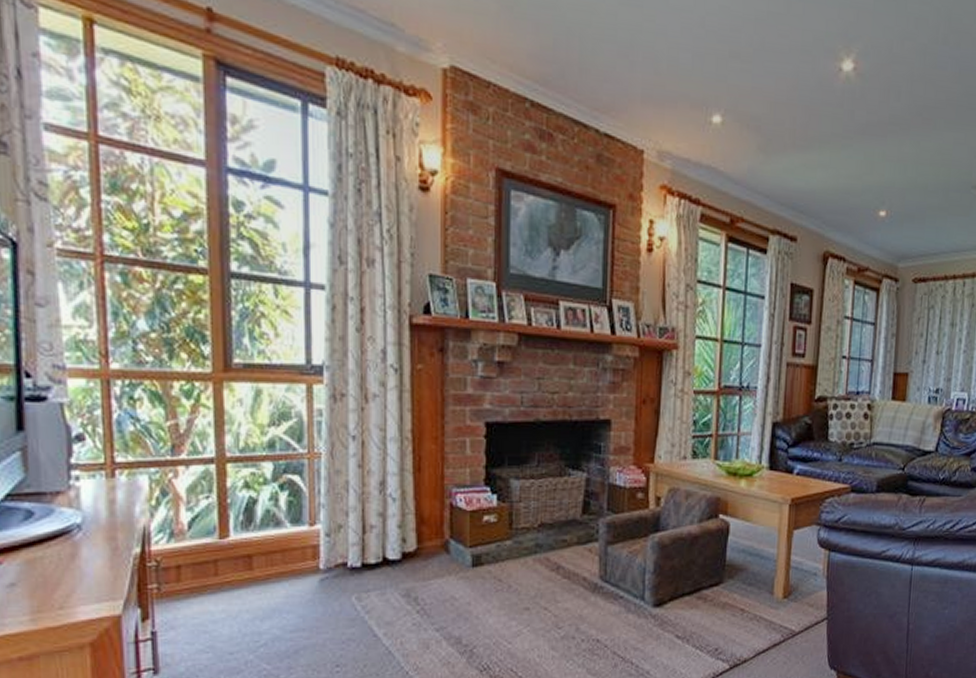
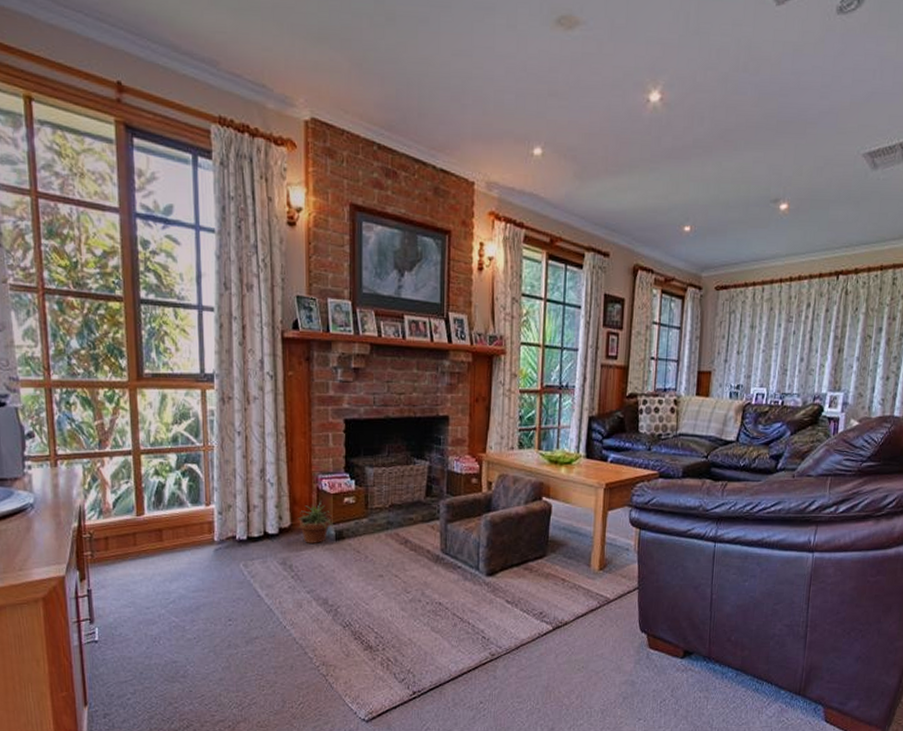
potted plant: none [425,519,471,571] -> present [297,501,334,543]

